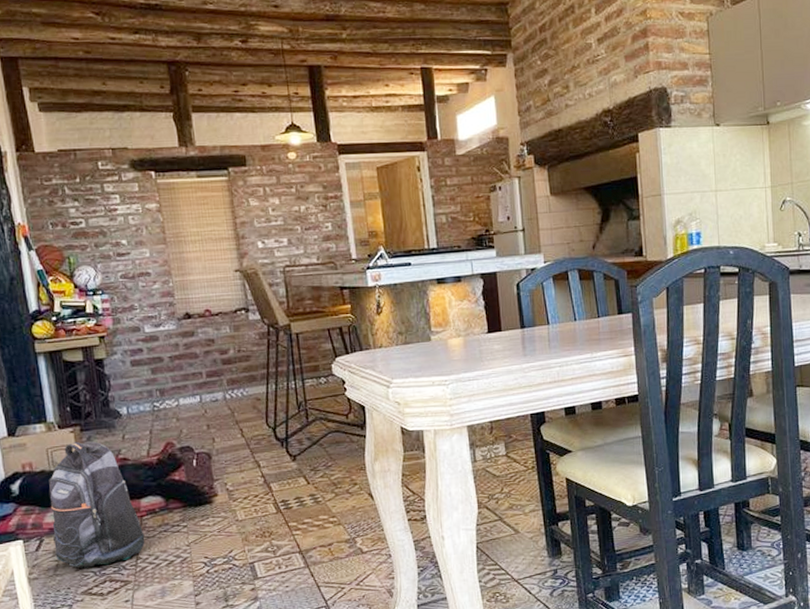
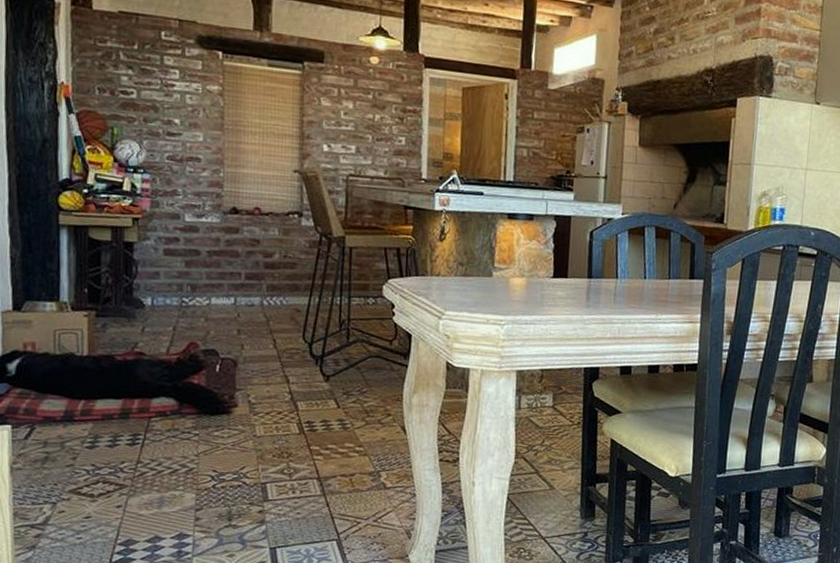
backpack: present [49,441,145,569] -> none [45,326,150,465]

